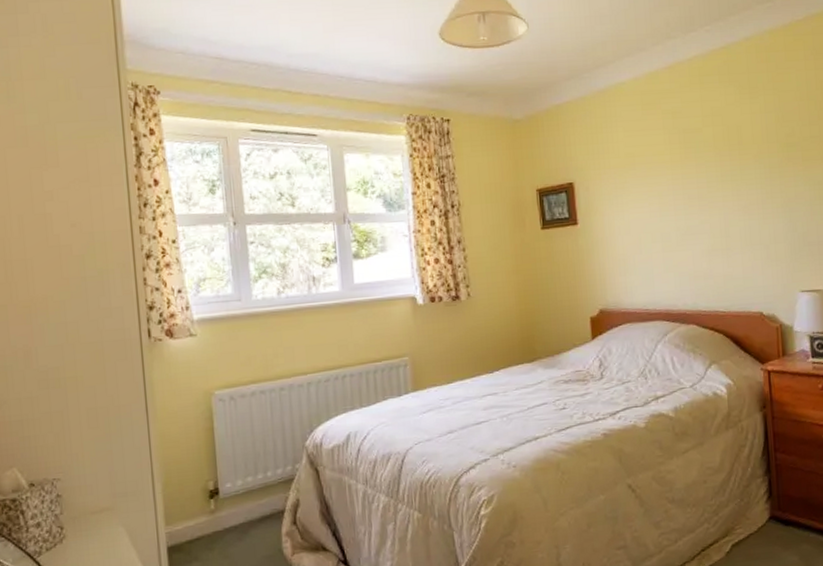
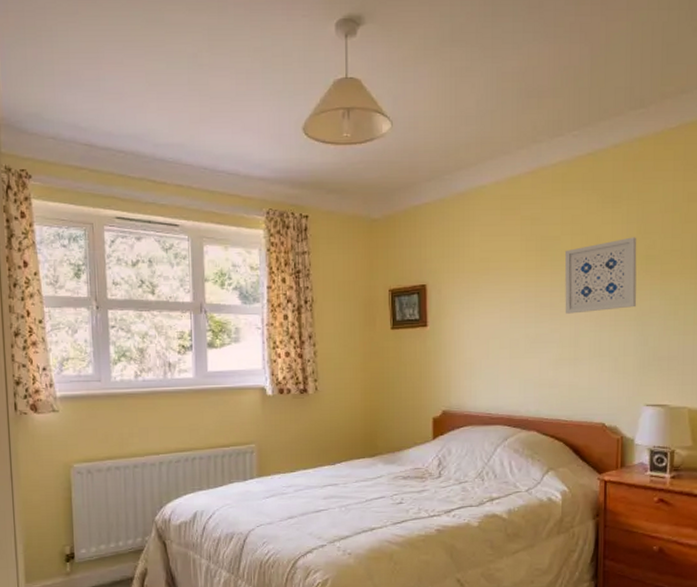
wall art: none [708,126,783,204] -> present [565,237,637,314]

